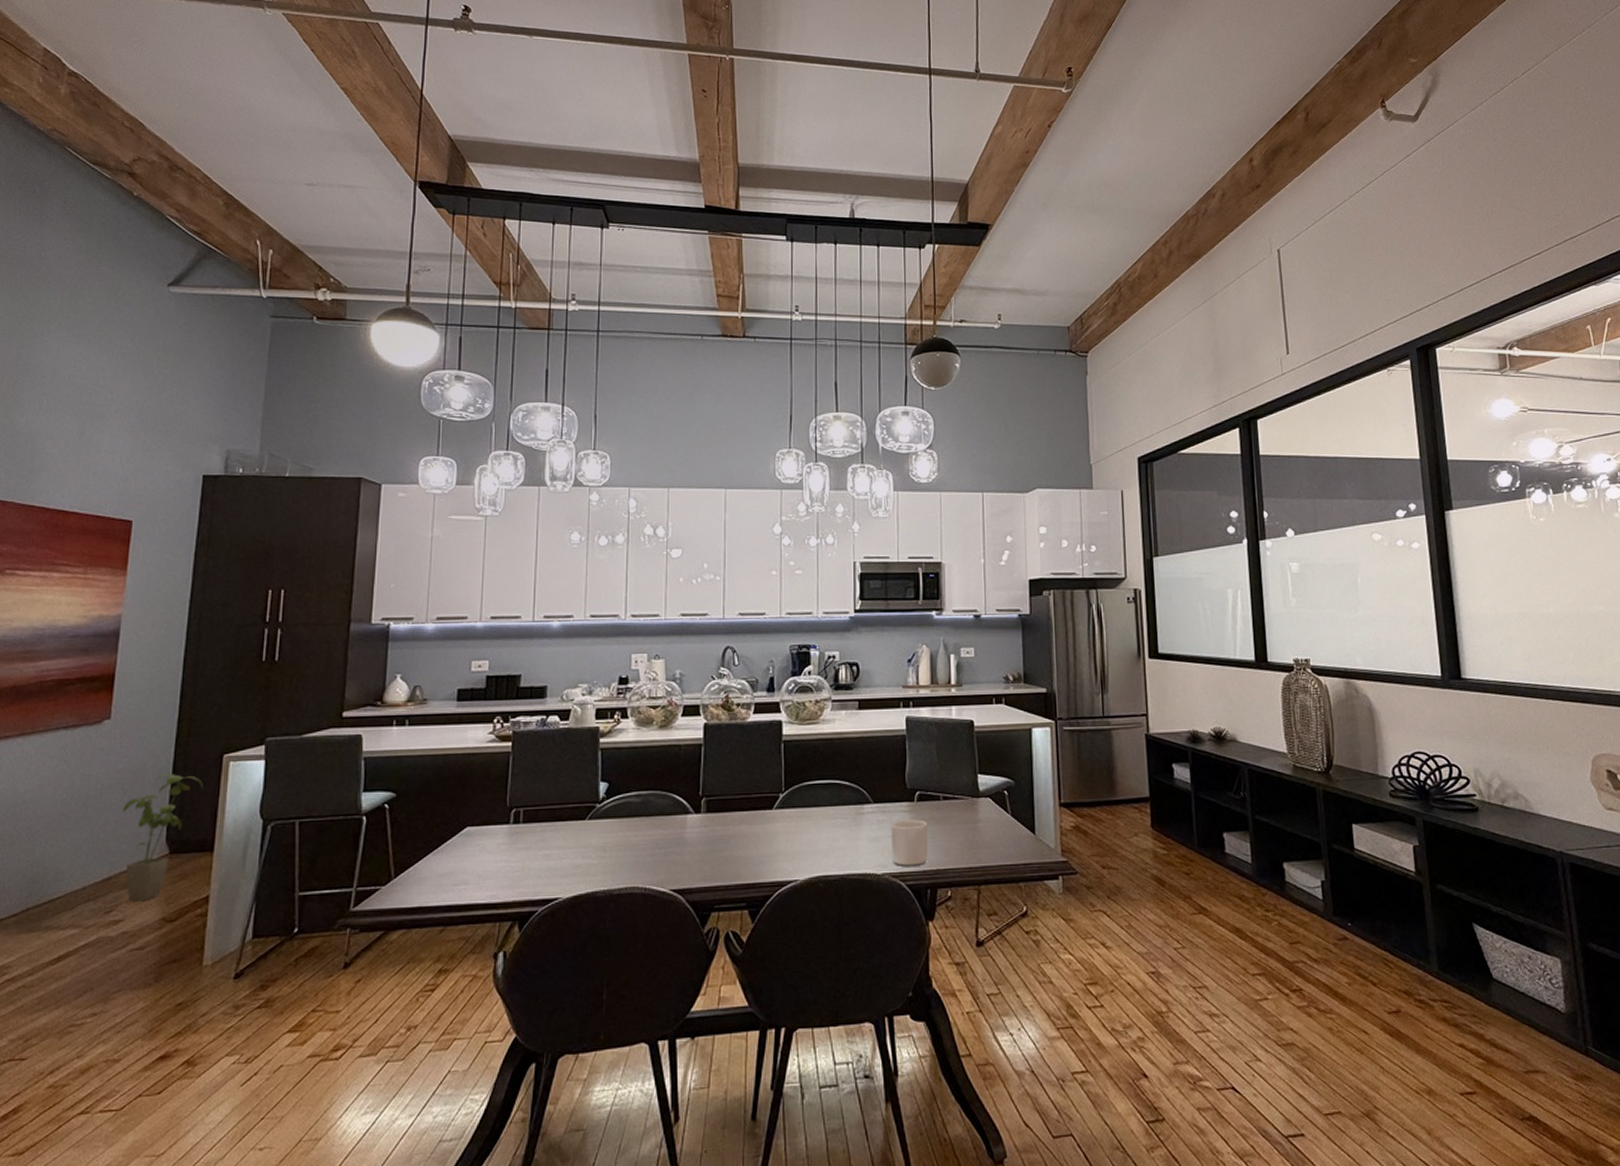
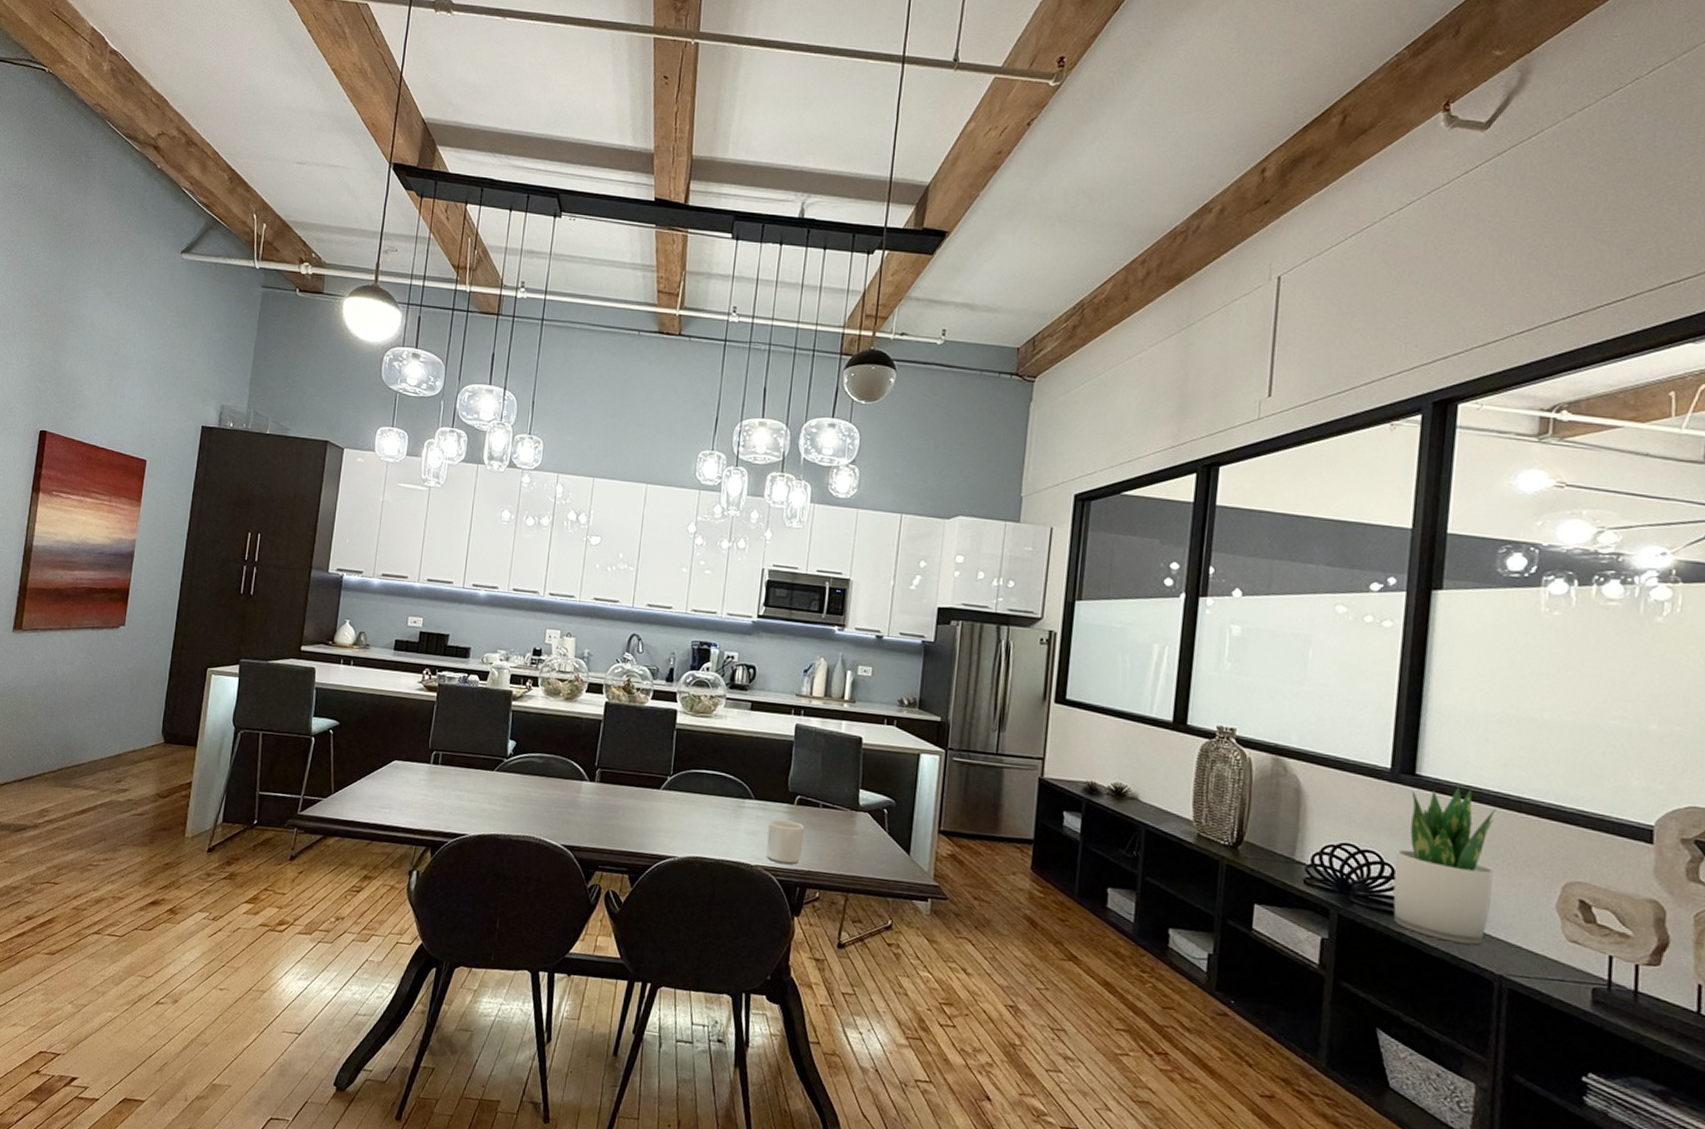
house plant: present [123,773,203,901] -> none [131,676,191,777]
planter: none [1460,685,1542,829] -> present [1393,787,1496,945]

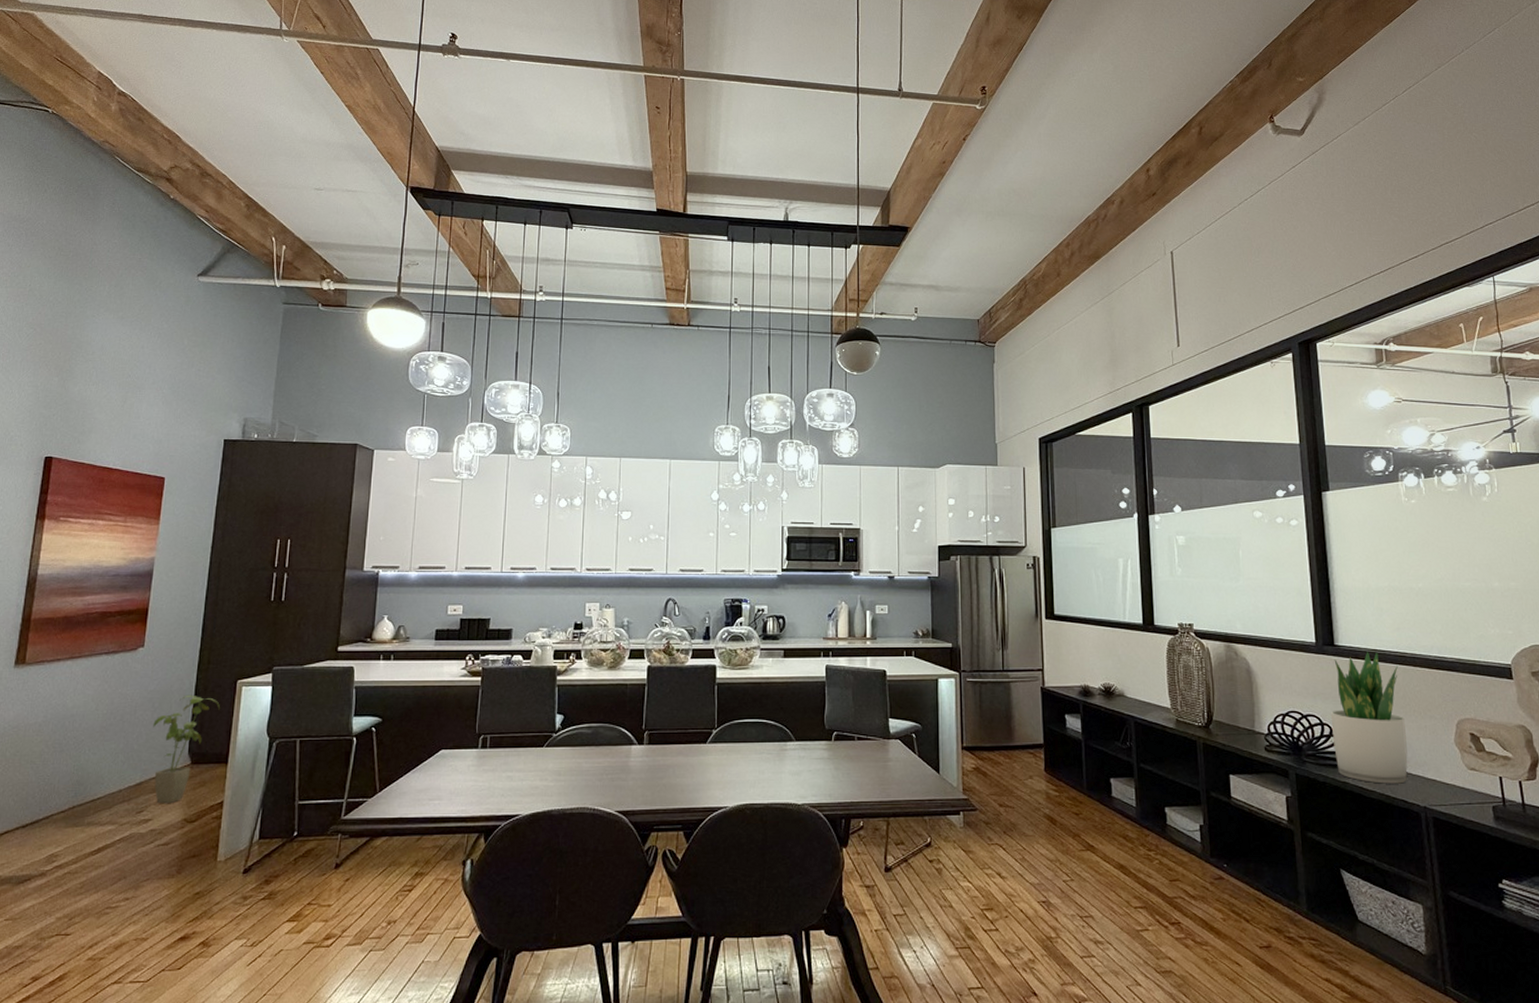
house plant: none [131,676,191,777] -> present [153,694,220,803]
mug: present [766,819,805,864] -> none [811,757,844,798]

